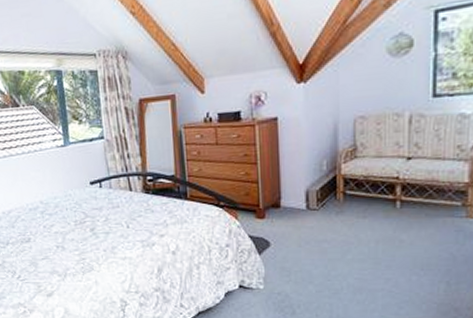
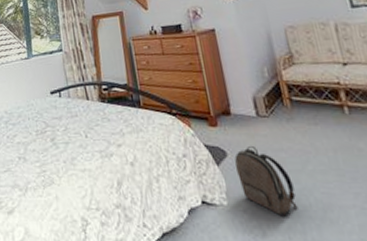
backpack: none [276,236,330,298] -> present [234,145,298,217]

